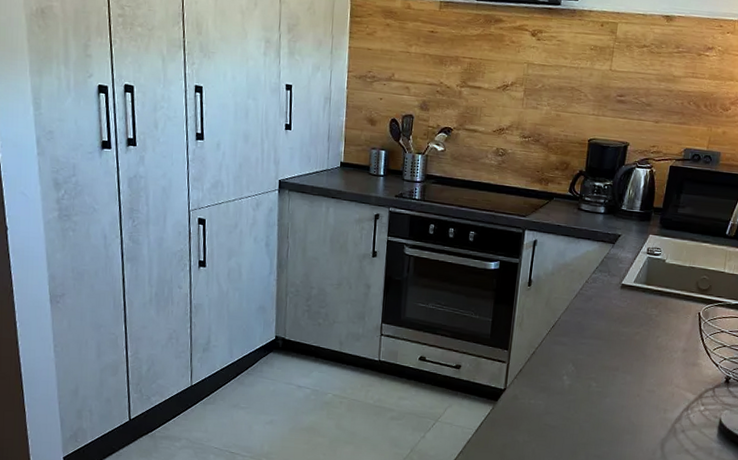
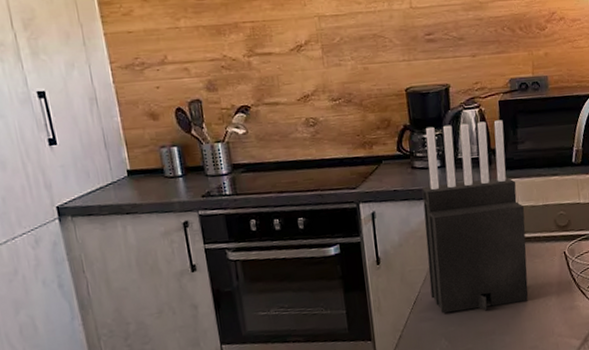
knife block: none [569,176,672,349] -> present [421,120,528,314]

